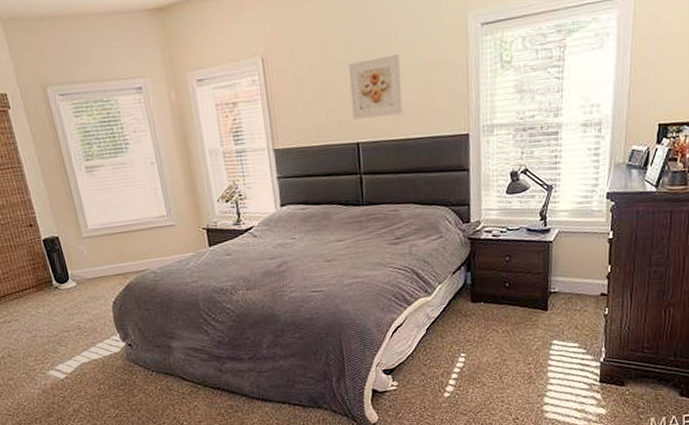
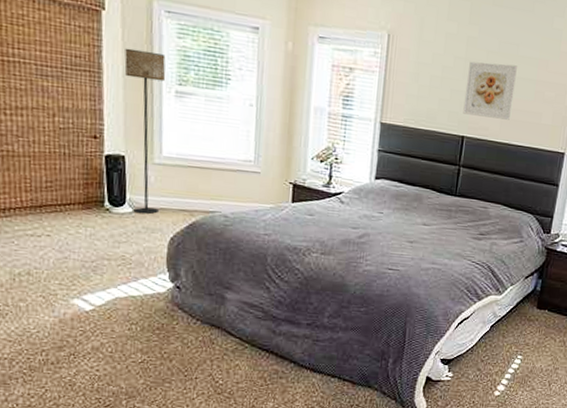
floor lamp: none [35,136,97,286] -> present [124,48,166,215]

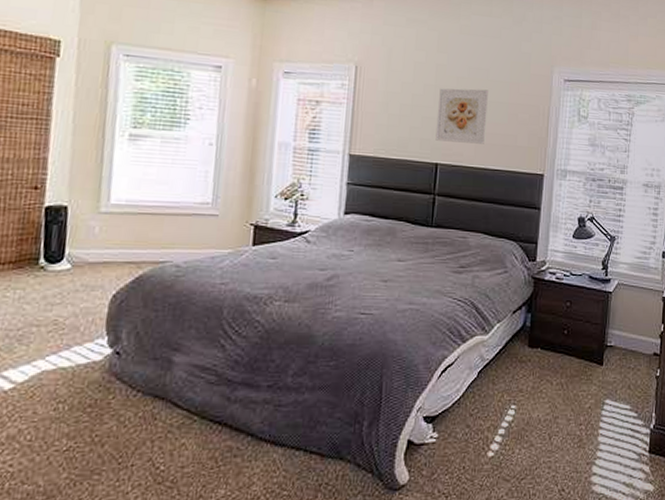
floor lamp: present [124,48,166,215] -> none [71,93,121,270]

